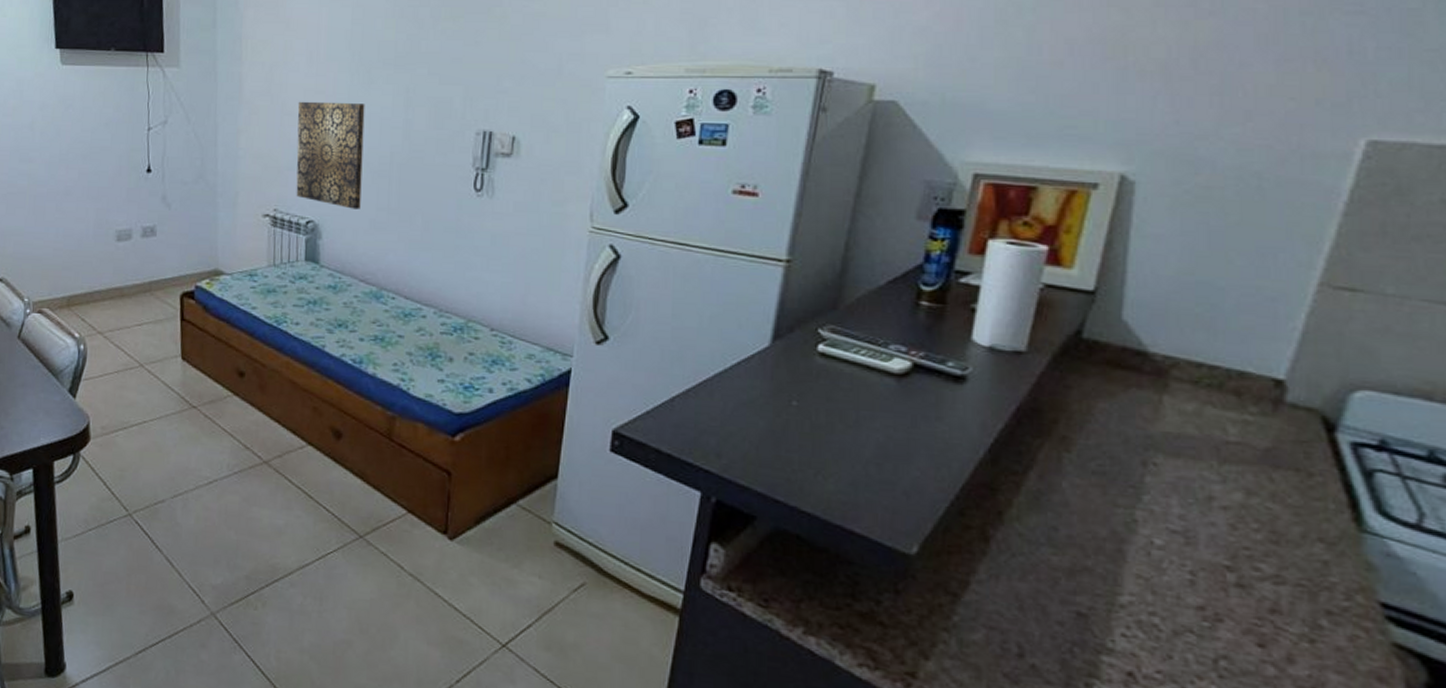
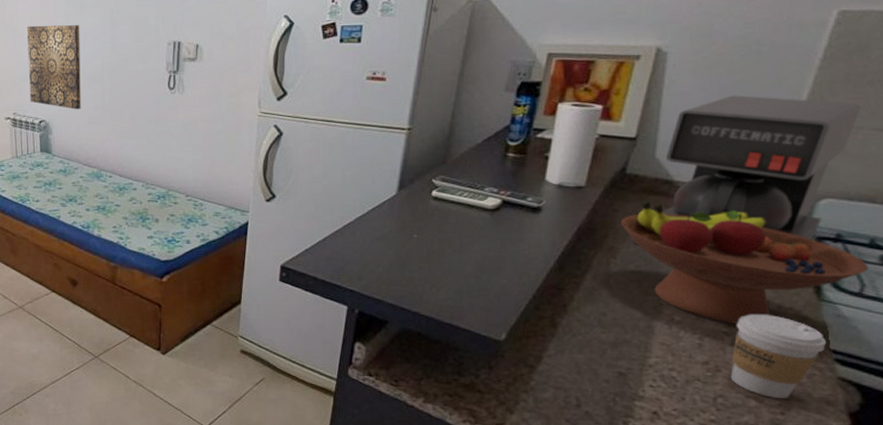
fruit bowl: none [1077,375,1427,556] -> present [621,200,868,324]
coffee maker: none [1134,243,1405,445] -> present [663,95,861,240]
coffee cup: none [1237,544,1372,669] -> present [730,315,826,399]

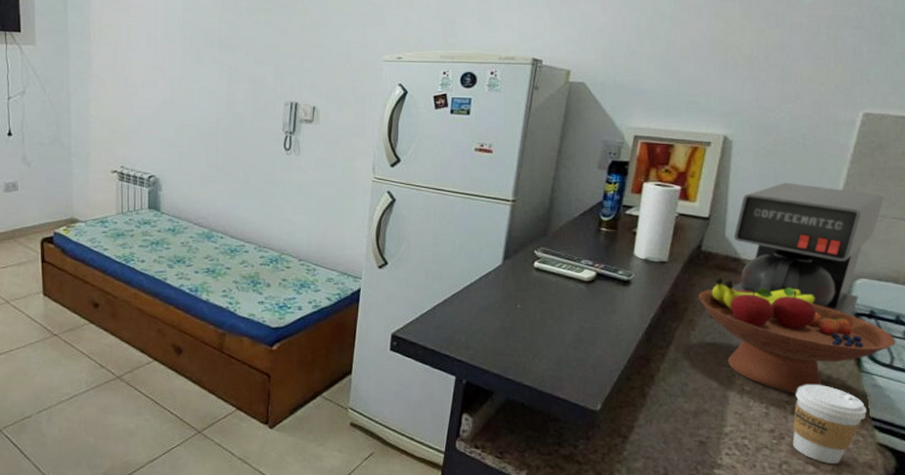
wall art: present [26,25,81,109] -> none [139,76,196,166]

